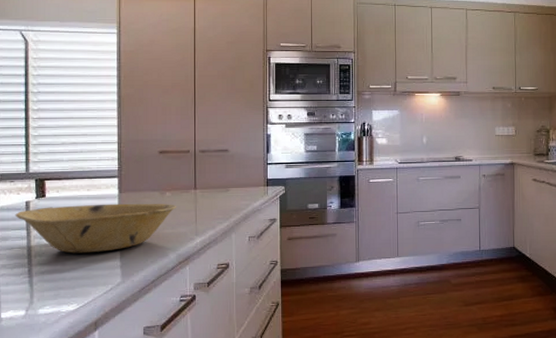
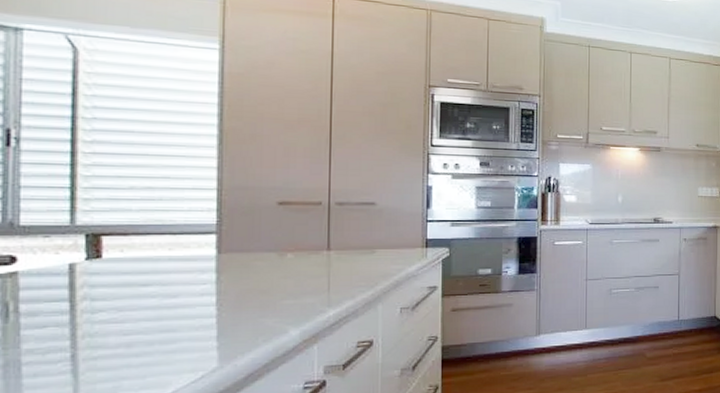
bowl: present [15,203,177,253] -> none [50,267,302,332]

